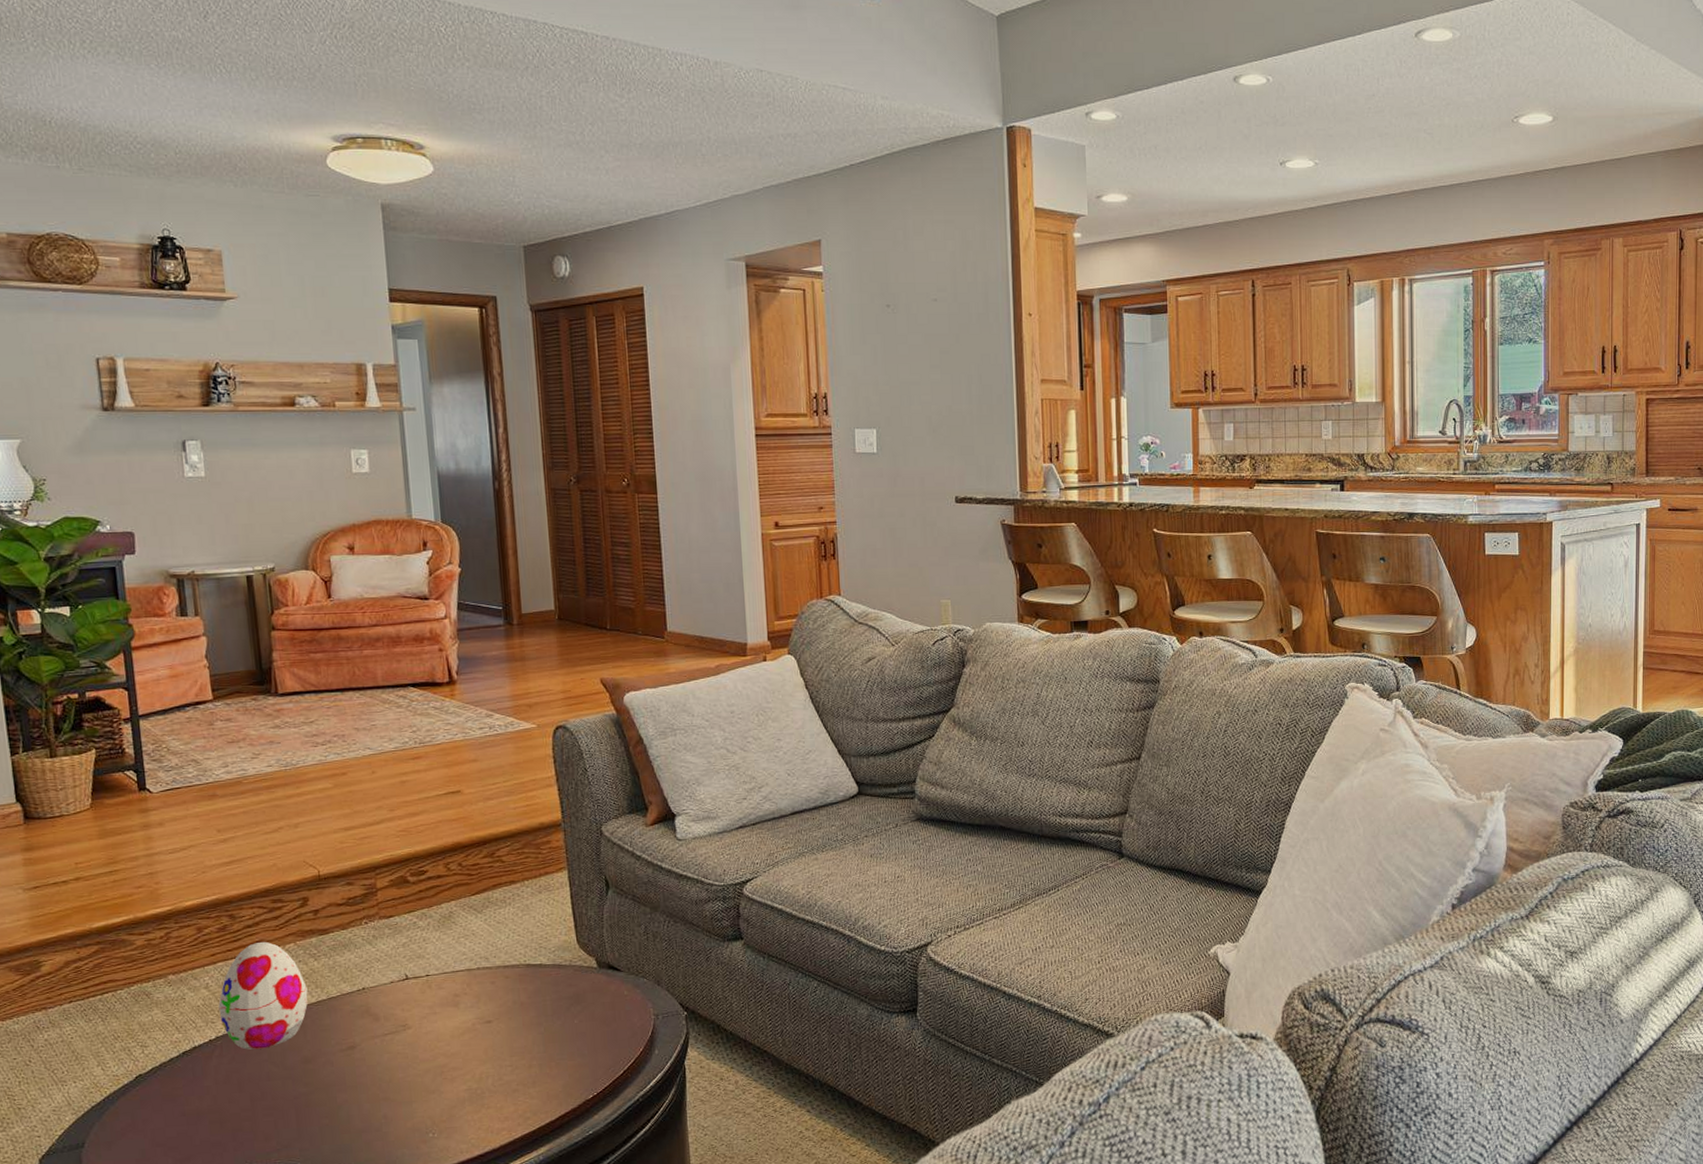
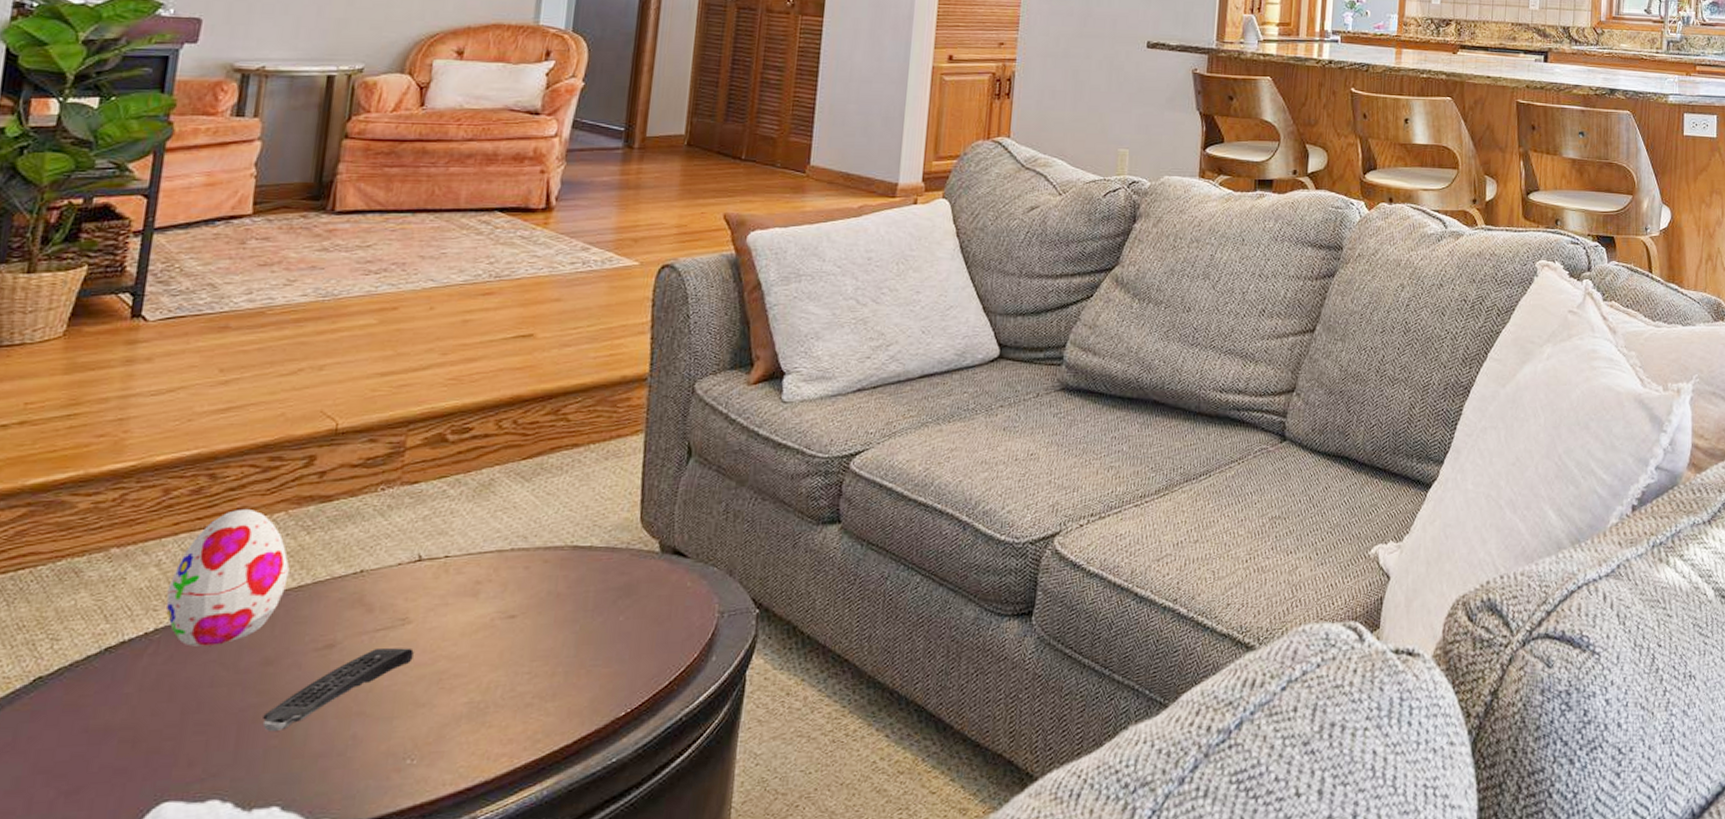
remote control: none [313,1048,418,1114] -> present [263,648,414,732]

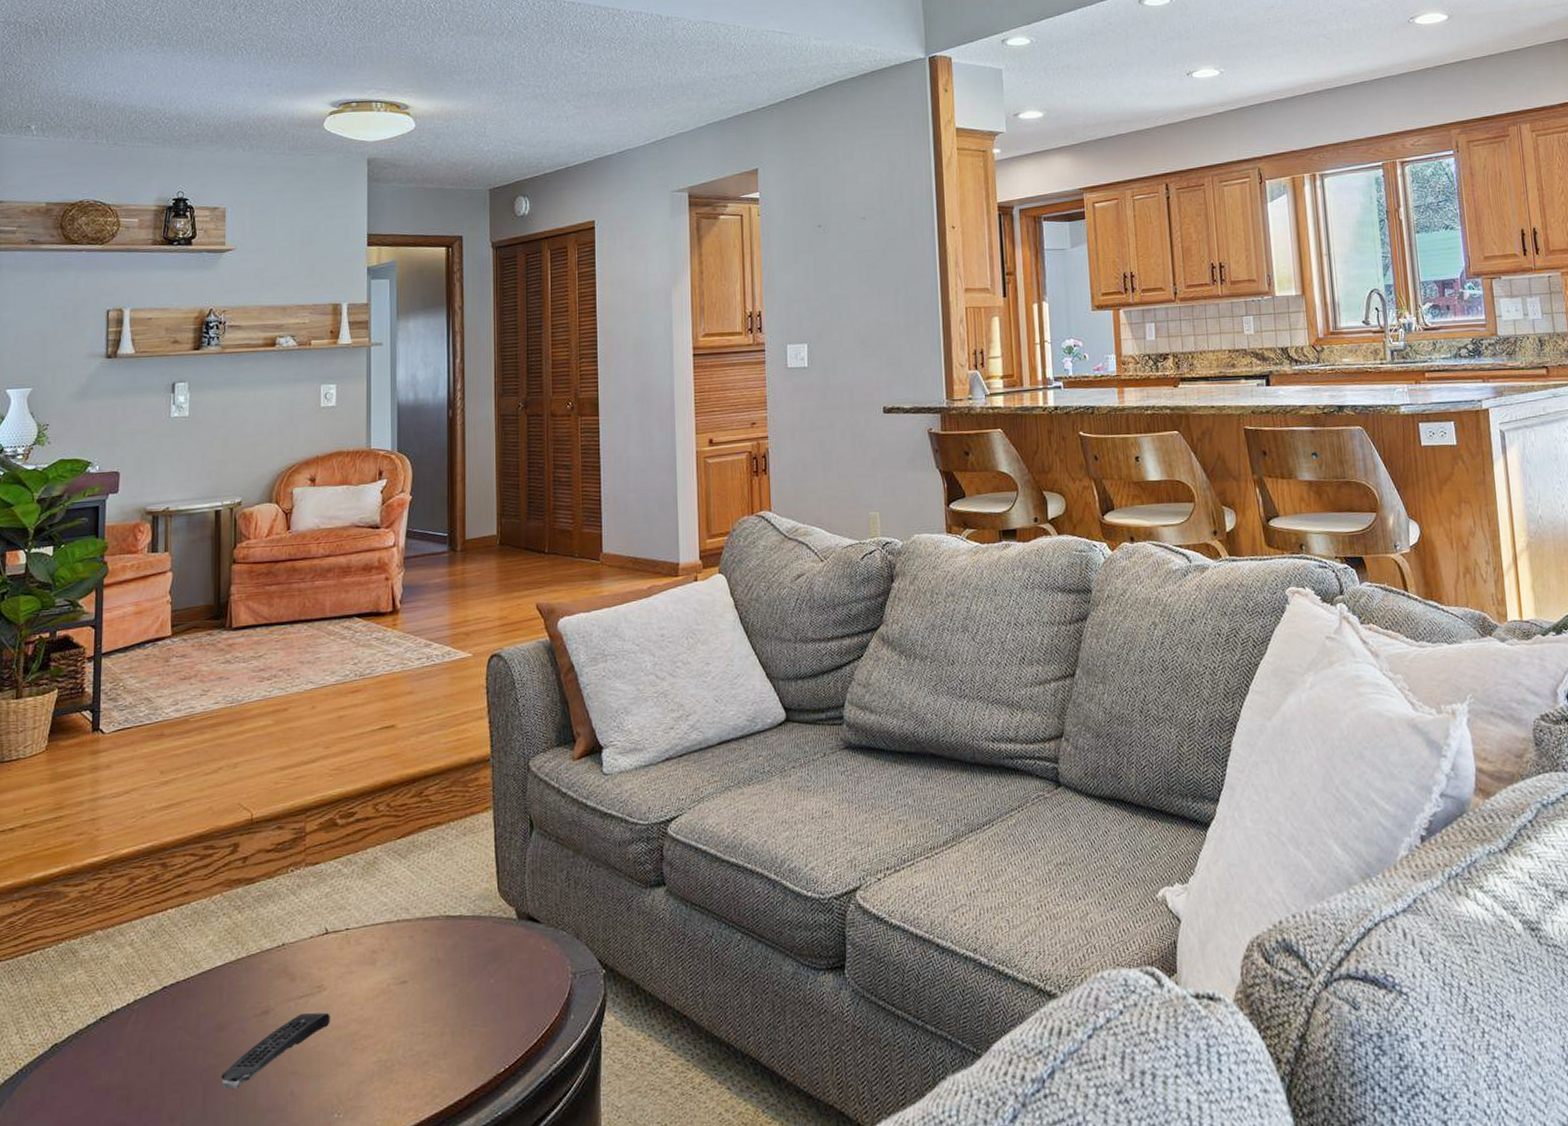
decorative egg: present [166,508,290,646] -> none [140,892,228,1015]

